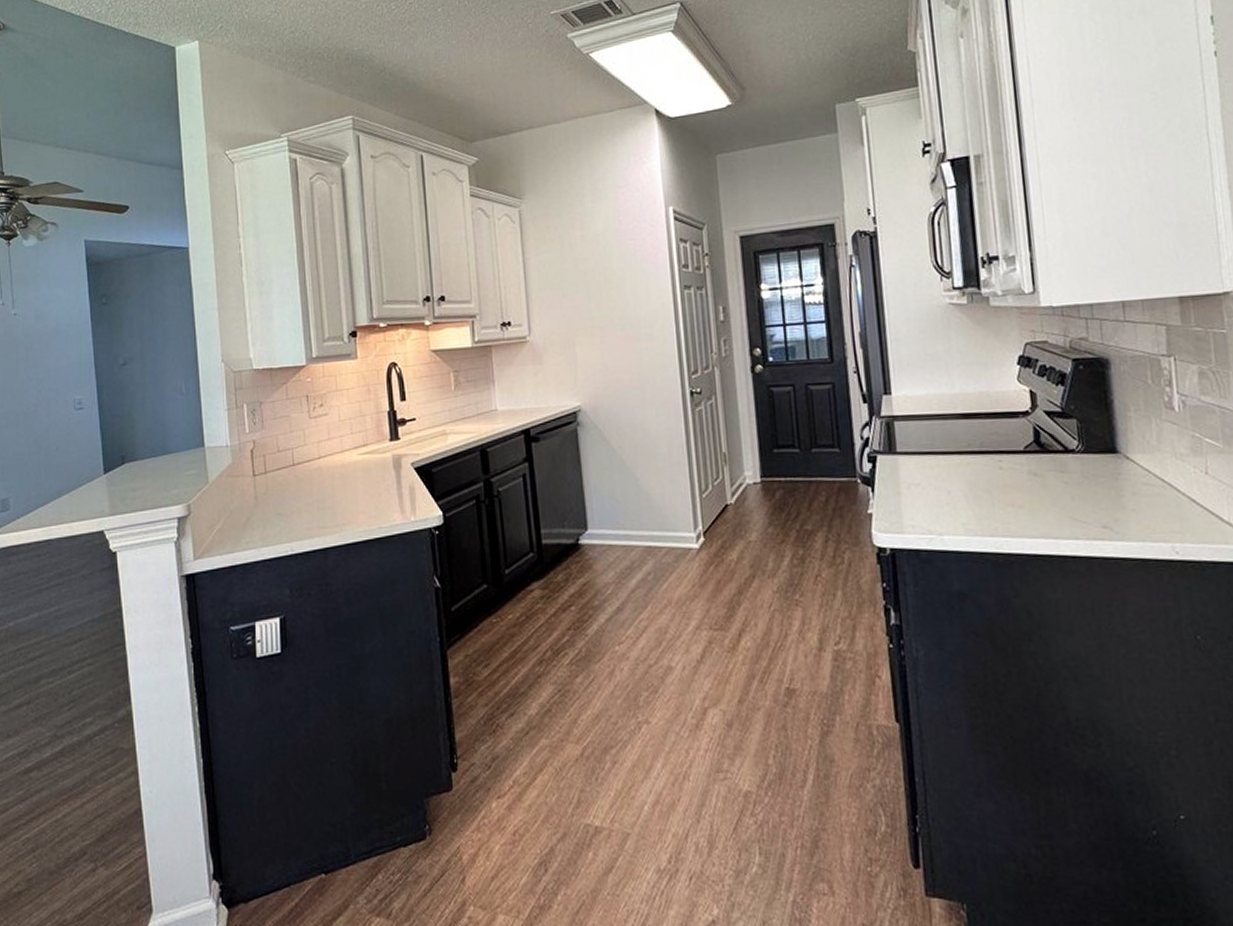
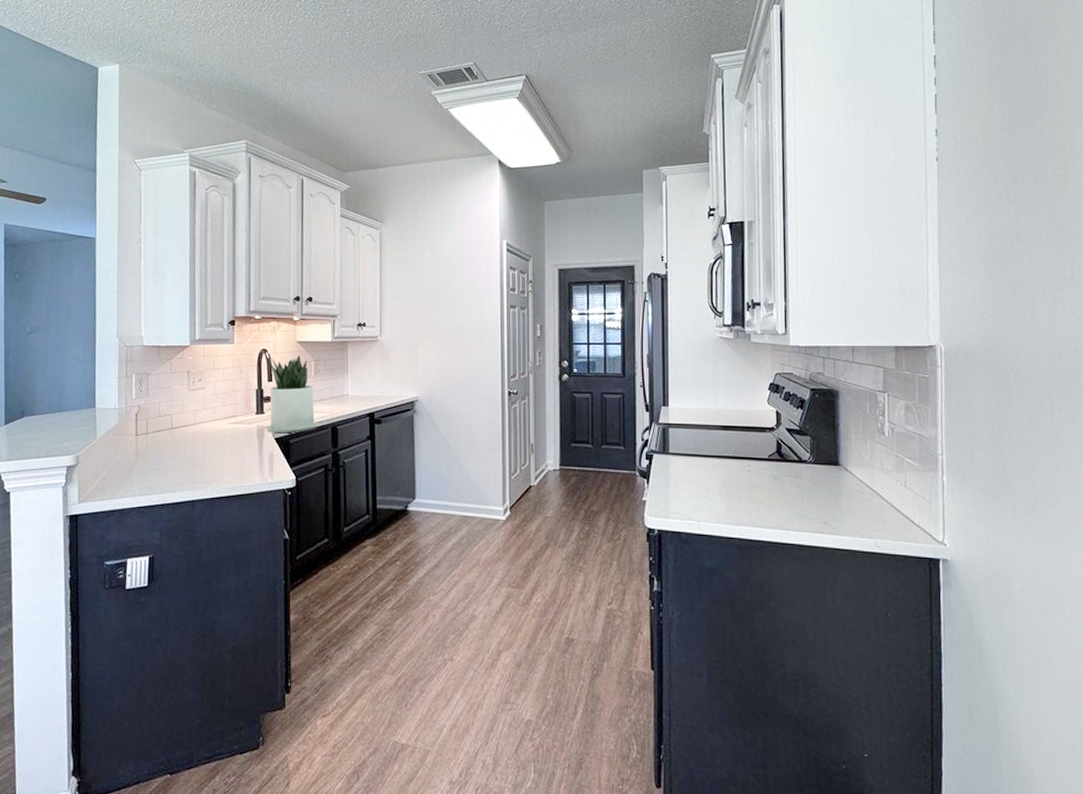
planter: none [399,366,465,462] -> present [265,355,319,434]

